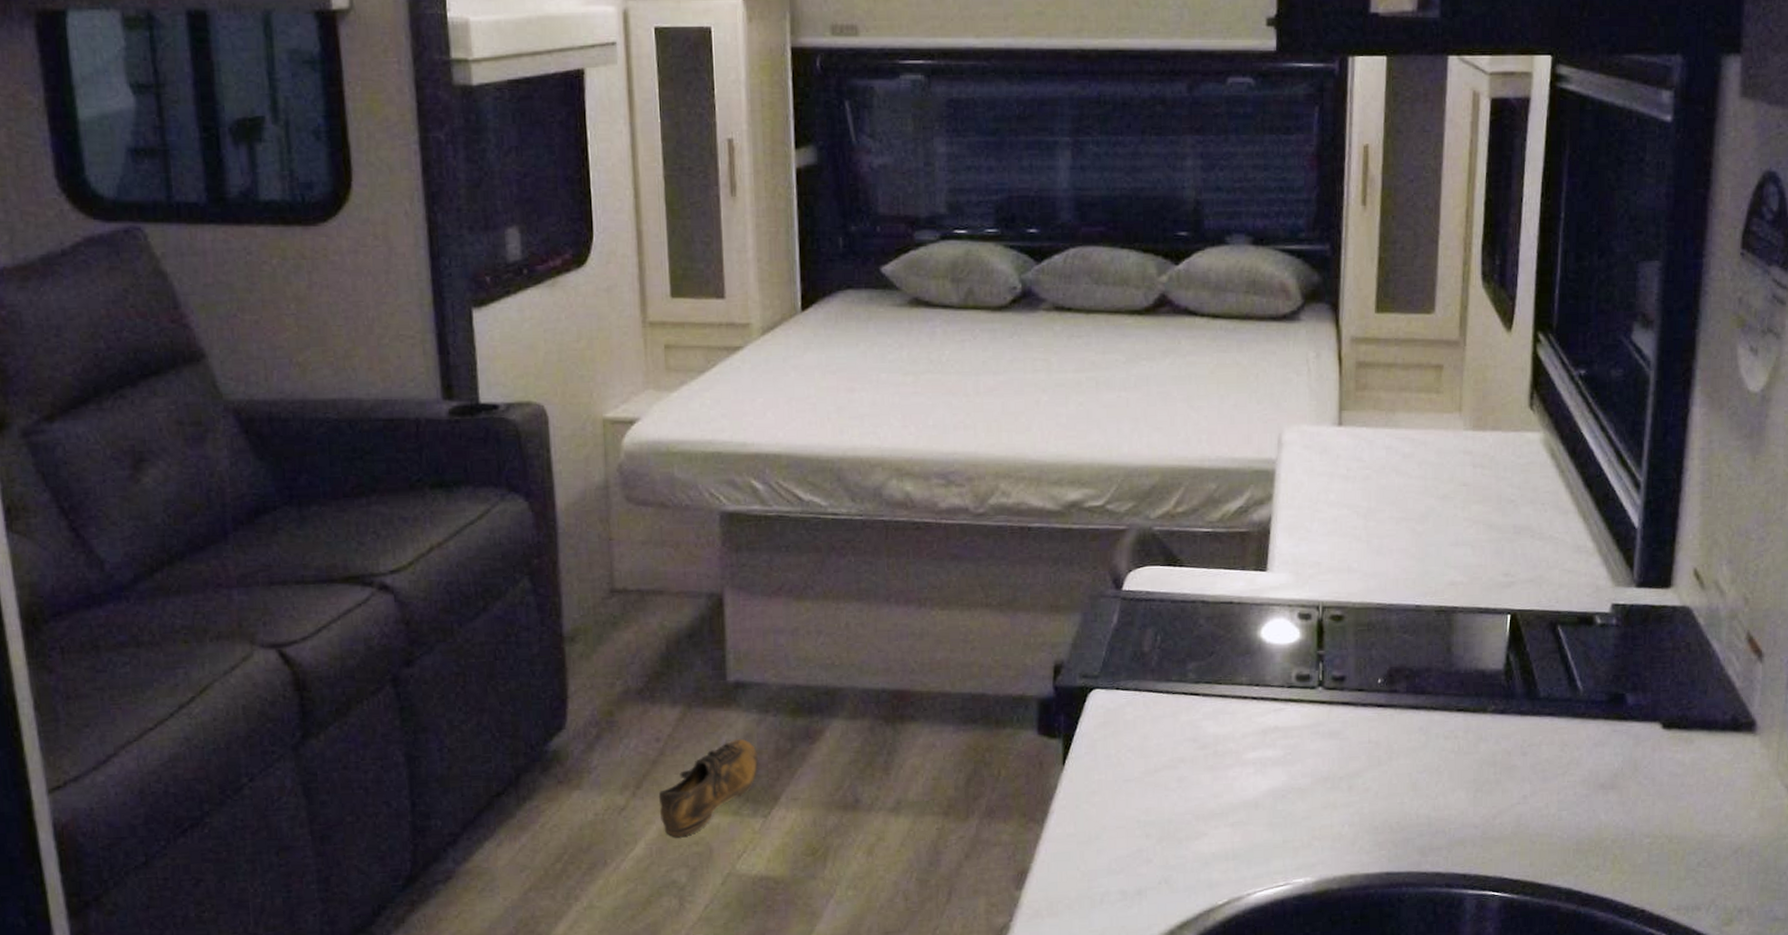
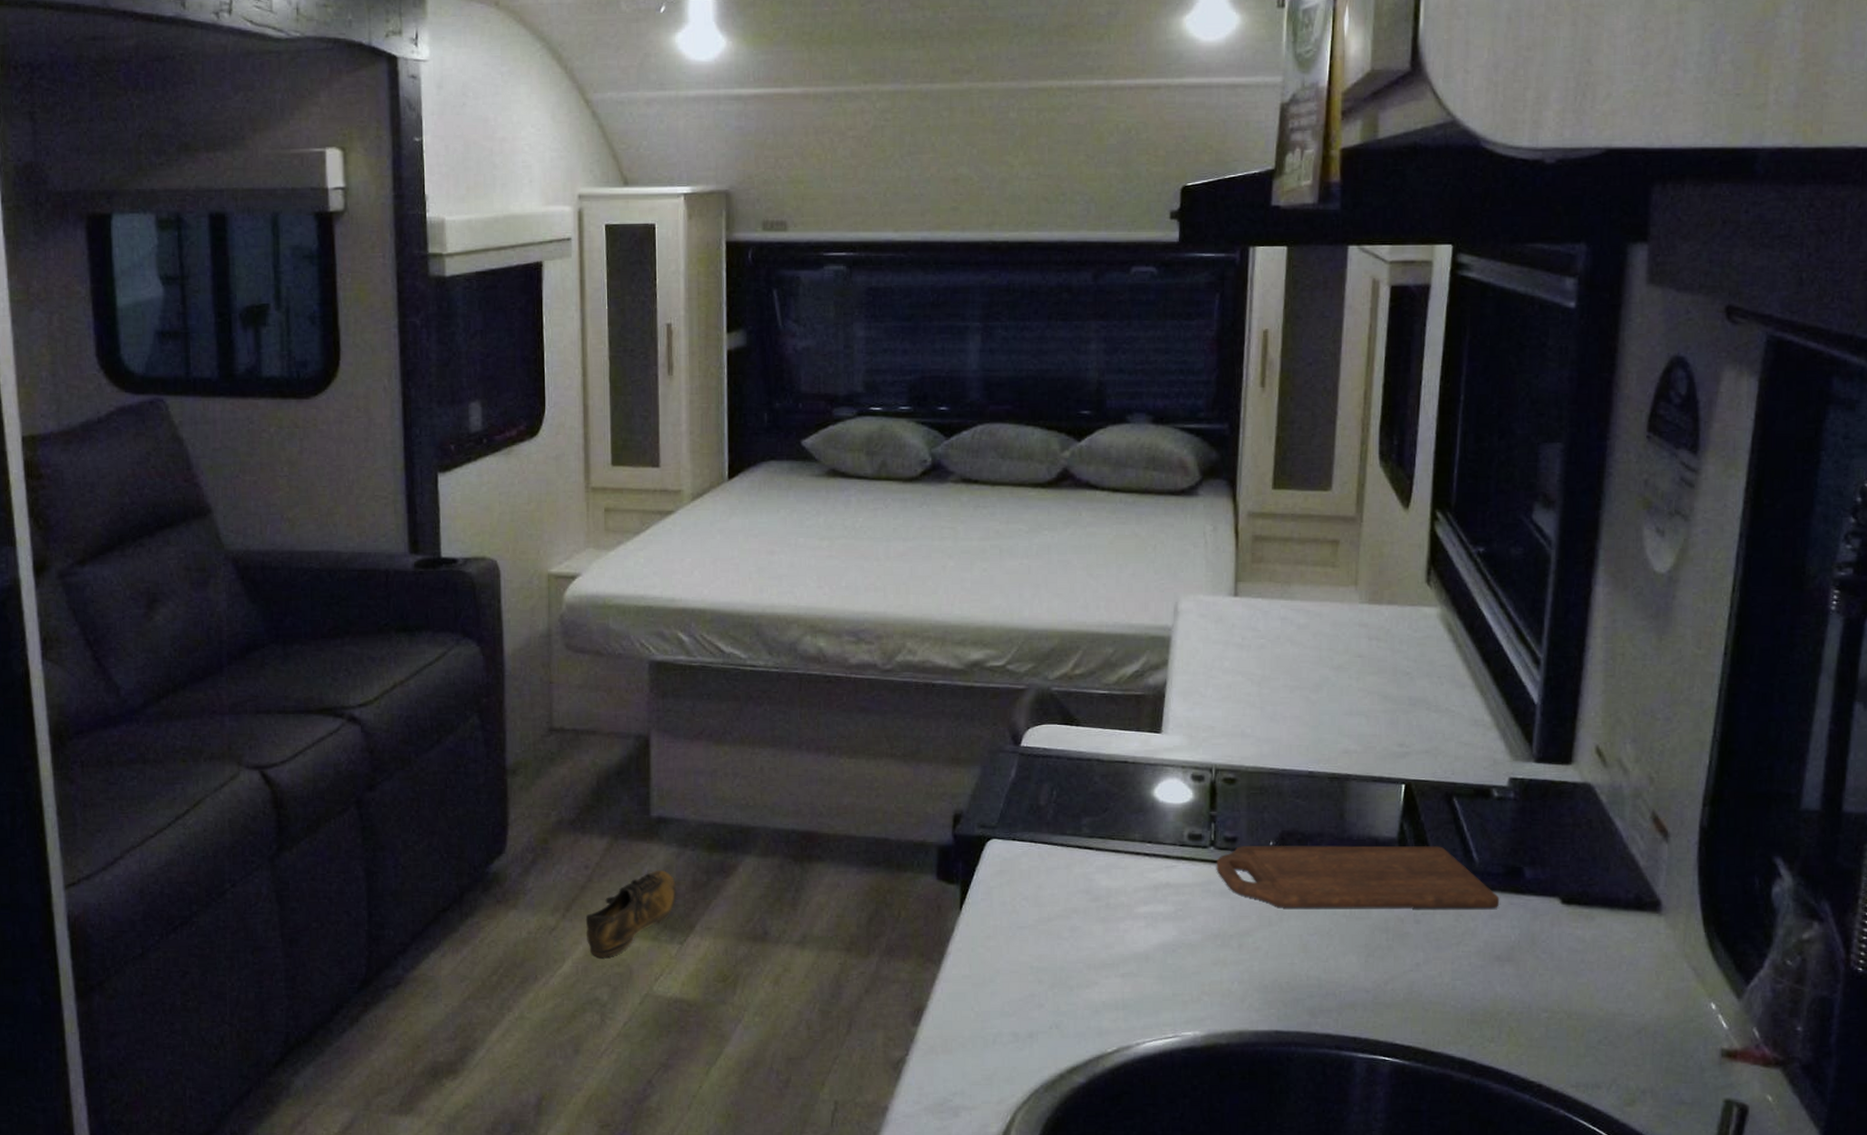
cutting board: none [1324,675,1603,746] -> present [1216,845,1500,909]

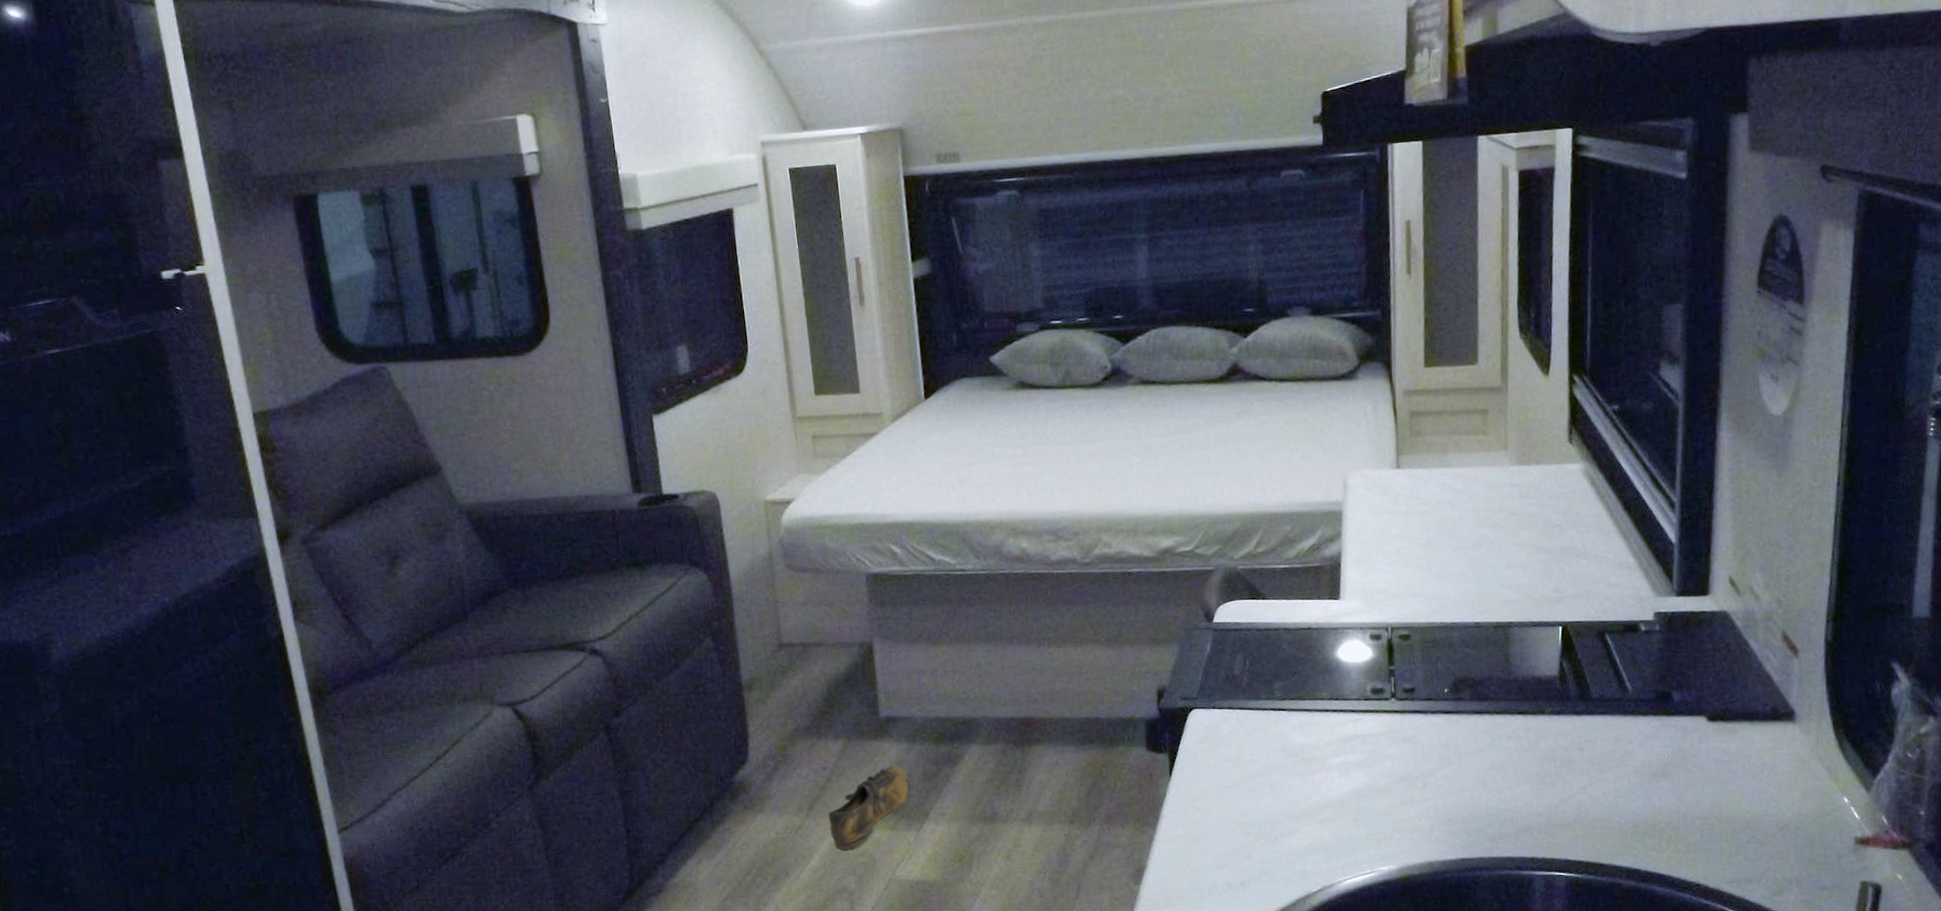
cutting board: present [1216,845,1500,909] -> none [1397,679,1653,748]

